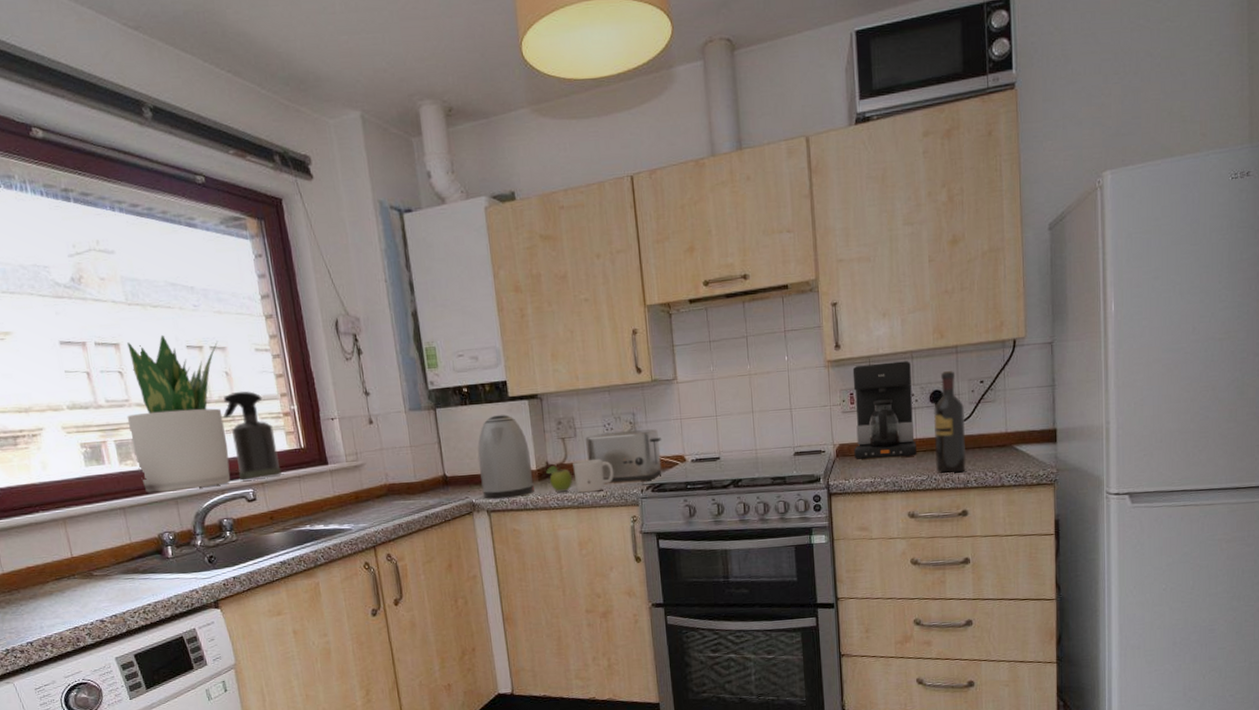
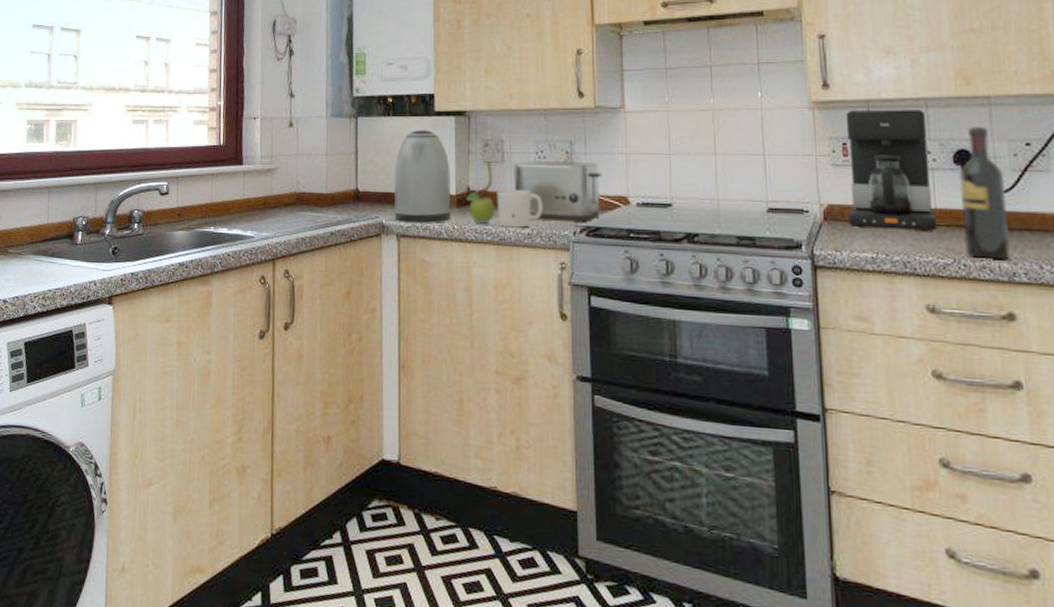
planter: present [127,334,230,493] -> none [70,24,164,176]
spray bottle: present [222,391,282,480] -> none [154,82,198,172]

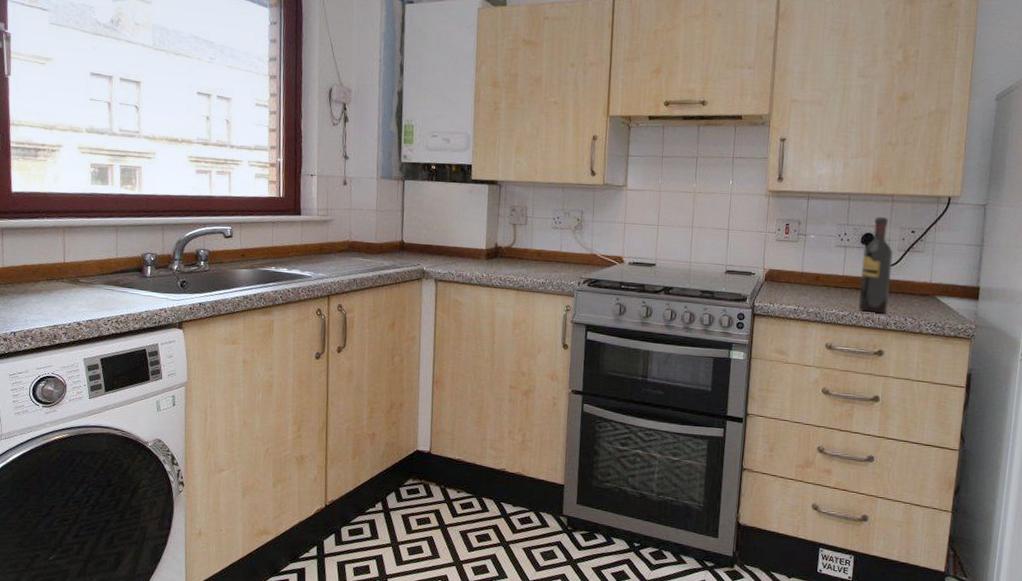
kettle: present [394,130,451,224] -> none [433,194,483,272]
fruit: present [466,192,495,224] -> none [494,248,517,273]
mug: present [497,189,543,228] -> none [518,247,556,278]
toaster: present [514,161,603,223] -> none [533,225,605,276]
coffee maker: present [845,109,936,232] -> none [782,199,847,292]

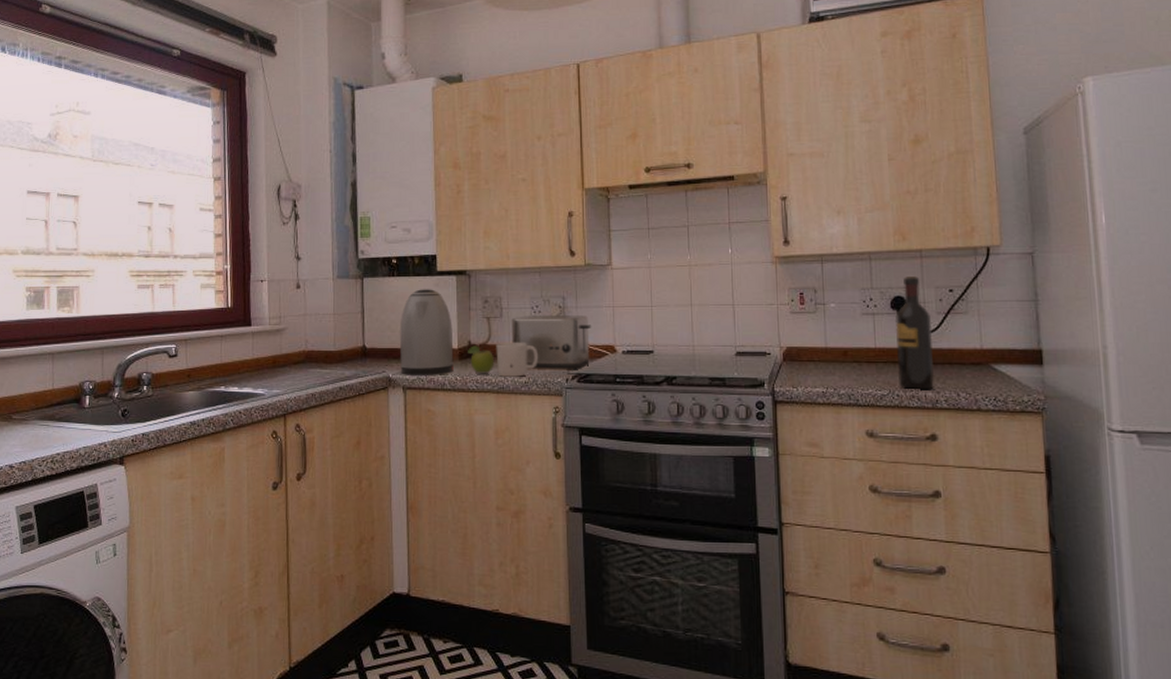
kettle: none [433,194,483,272] -> present [399,289,454,377]
fruit: none [494,248,517,273] -> present [468,345,495,374]
mug: none [518,247,556,278] -> present [496,342,539,377]
toaster: none [533,225,605,276] -> present [511,315,592,370]

